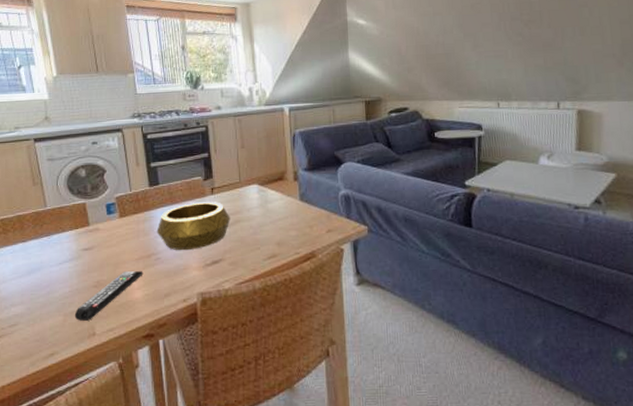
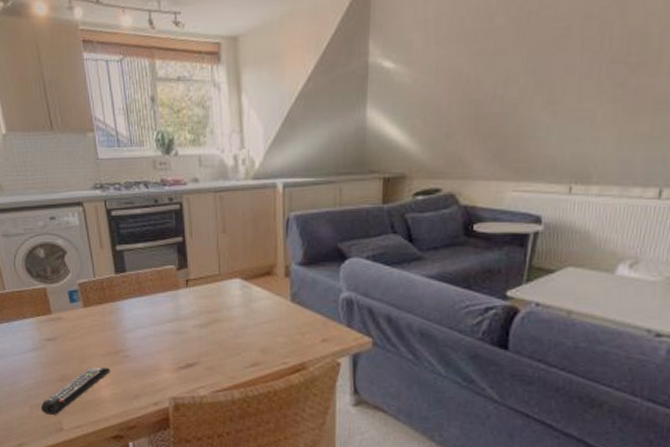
decorative bowl: present [156,201,230,250] -> none [124,294,208,349]

